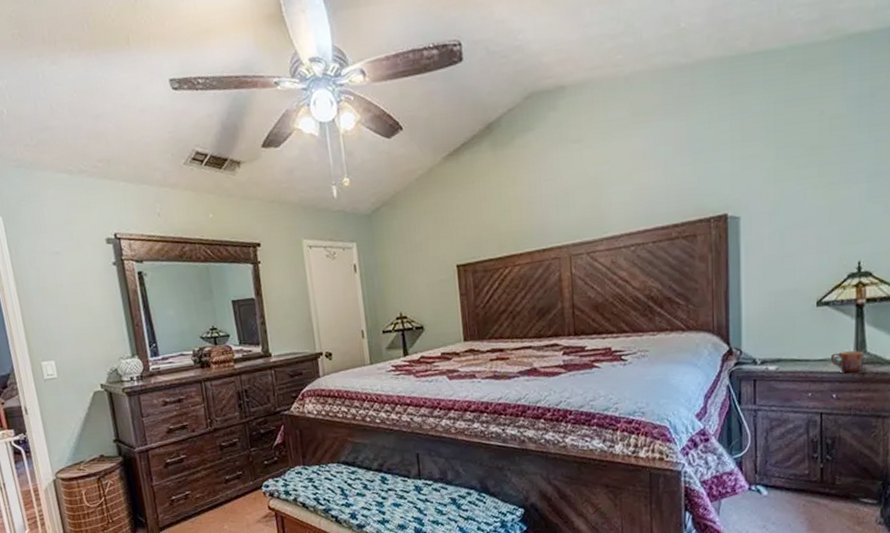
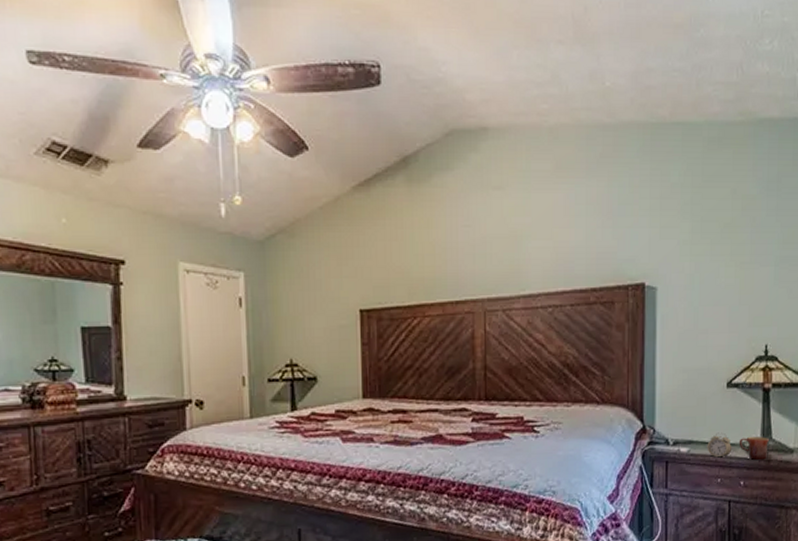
alarm clock: none [796,349,824,374] -> present [707,432,732,459]

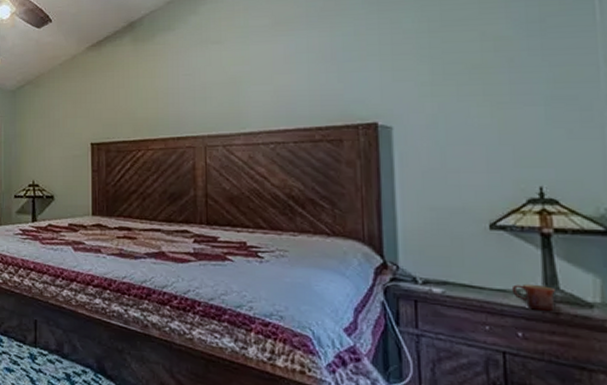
alarm clock: present [707,432,732,459] -> none [467,276,503,305]

